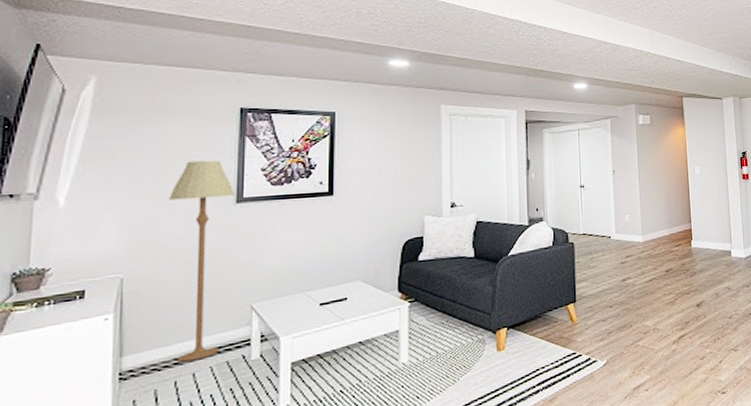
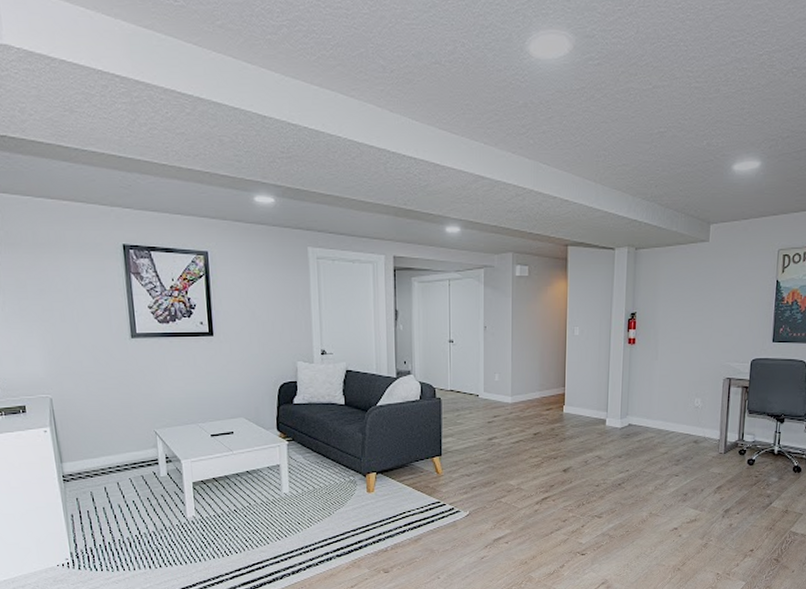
floor lamp: present [169,160,235,362] -> none [75,295,136,472]

